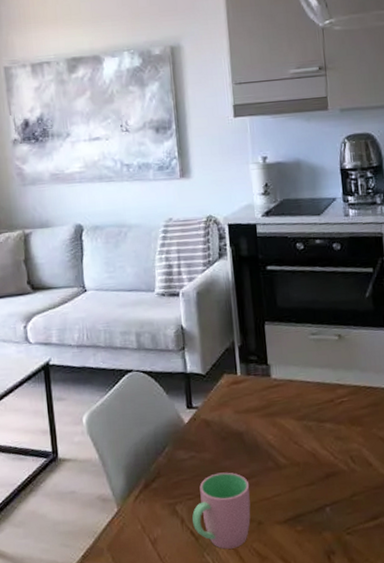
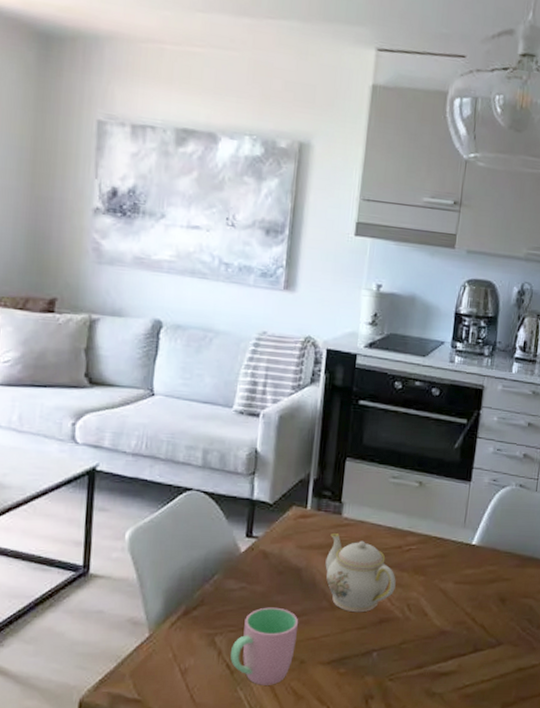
teapot: none [263,395,335,470] -> present [325,533,396,613]

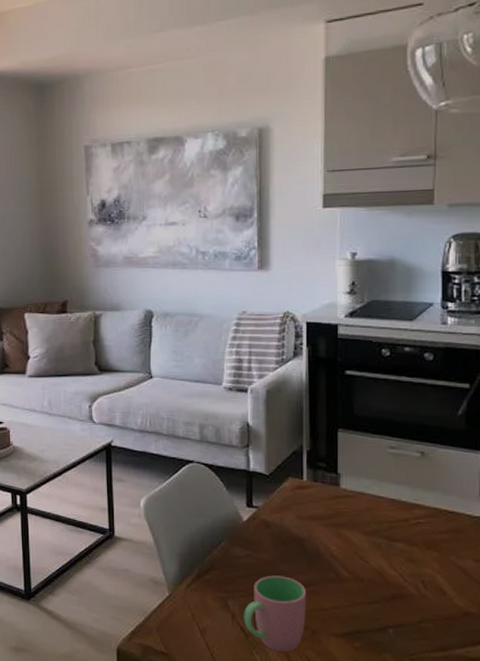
teapot: present [325,533,396,613] -> none [328,505,406,587]

